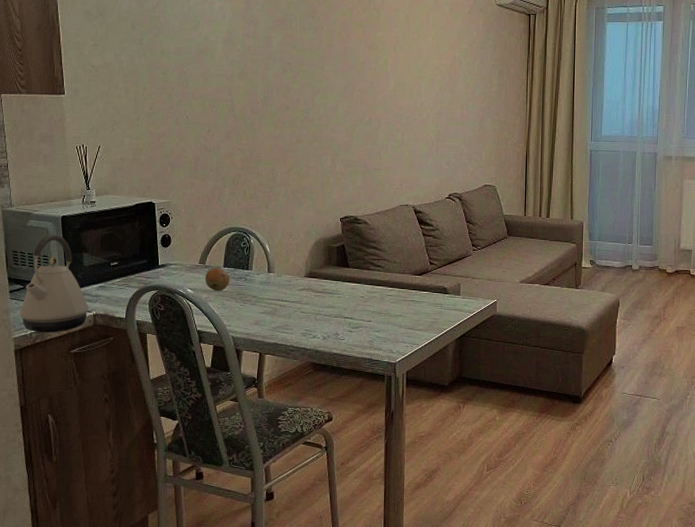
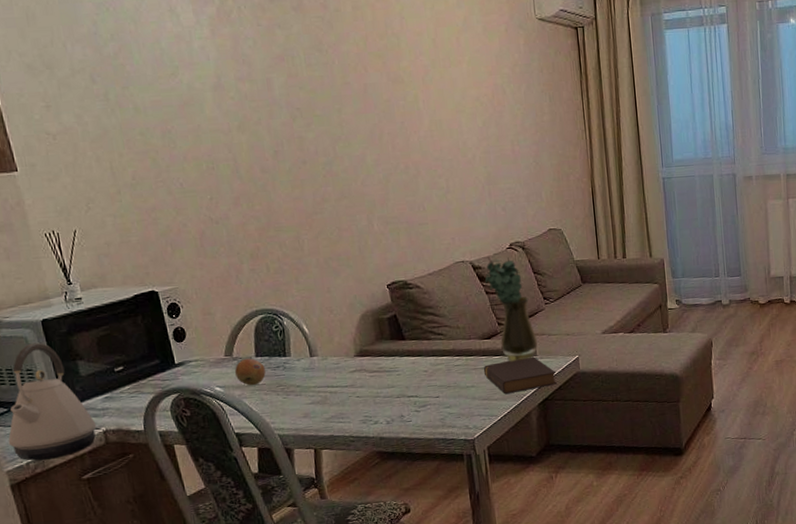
book: none [412,296,475,327] -> present [483,356,557,395]
vase: none [424,203,462,298] -> present [485,257,538,362]

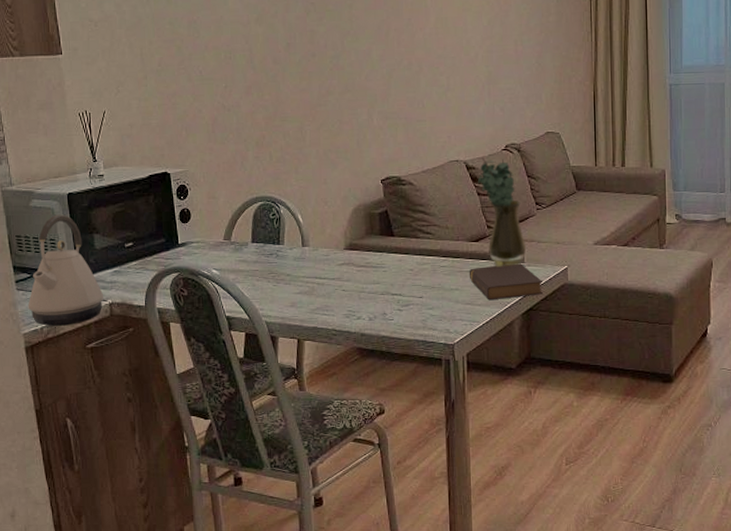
fruit: present [234,358,266,386] -> none [231,243,259,271]

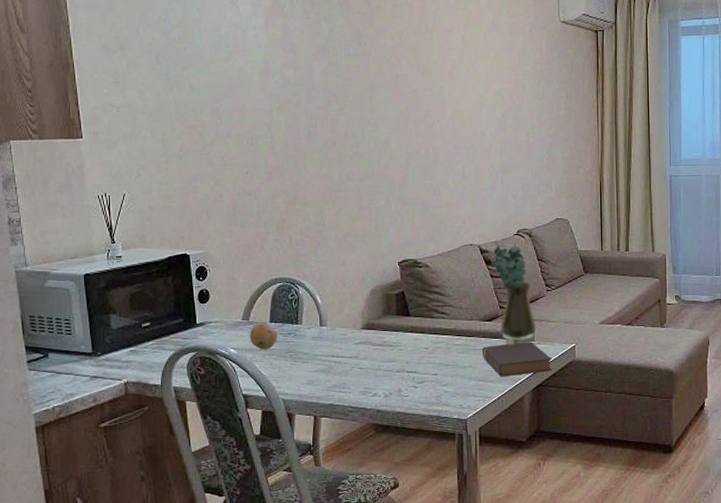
kettle: present [28,214,104,327] -> none [39,295,119,407]
fruit: none [231,243,259,271] -> present [249,323,277,350]

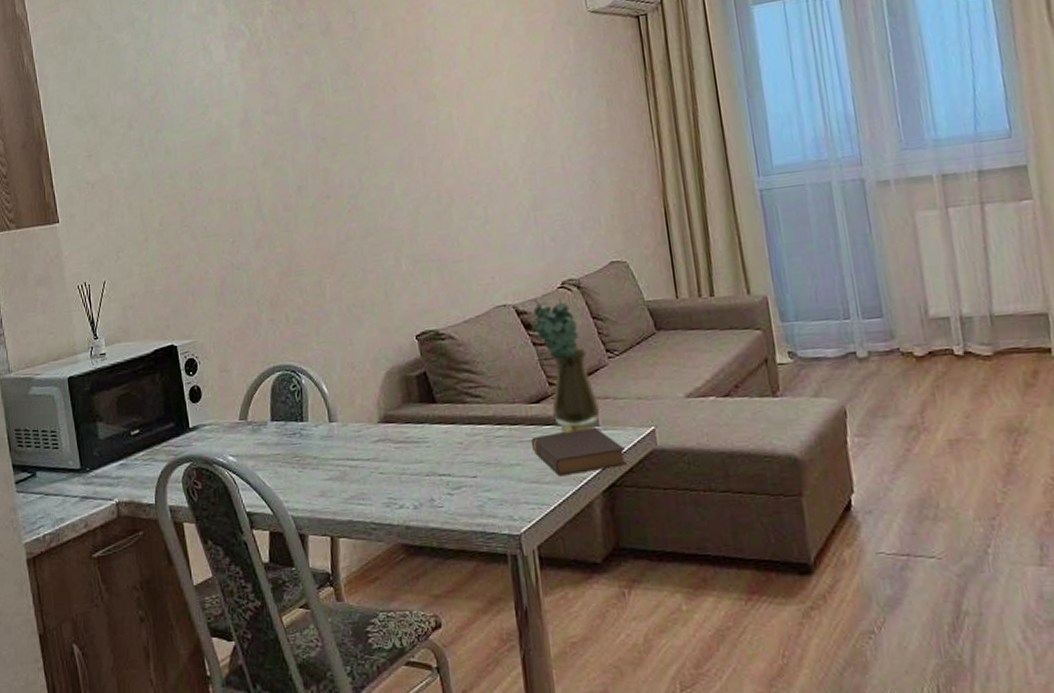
fruit: present [249,323,277,350] -> none [248,422,281,456]

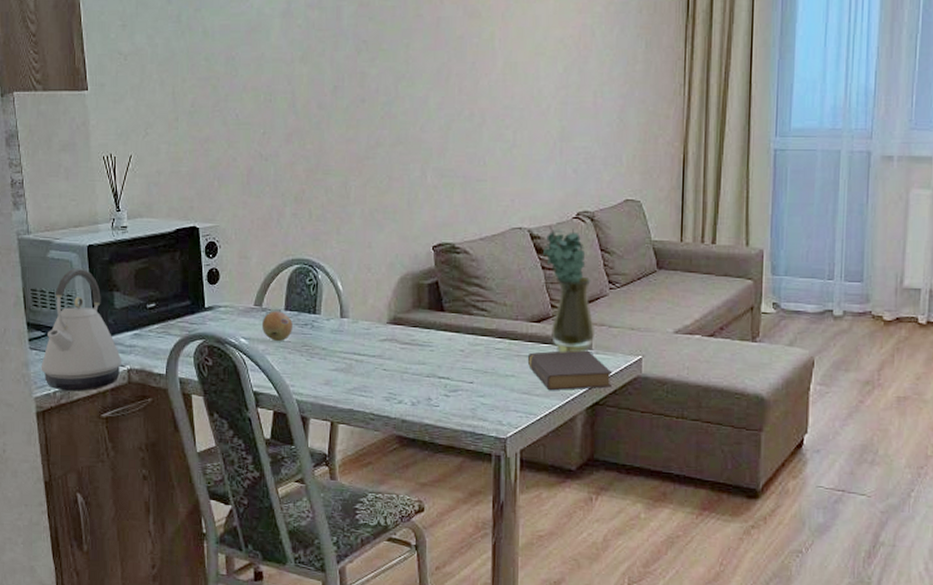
kettle: none [28,402,110,534] -> present [41,268,122,392]
fruit: none [248,422,281,456] -> present [261,311,292,342]

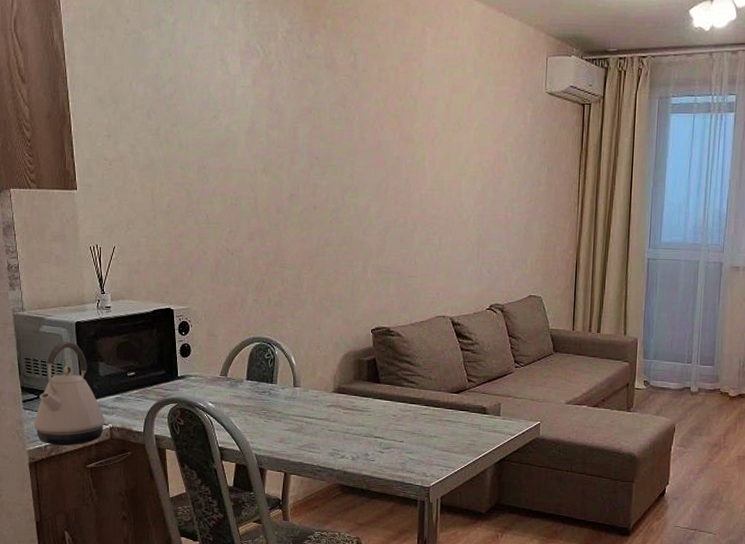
fruit: present [261,311,292,342] -> none [226,380,253,406]
book: present [527,350,612,391] -> none [447,416,516,449]
vase: present [543,225,594,353] -> none [462,315,502,419]

